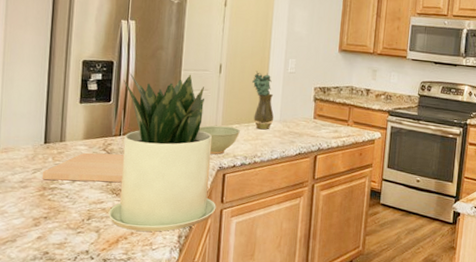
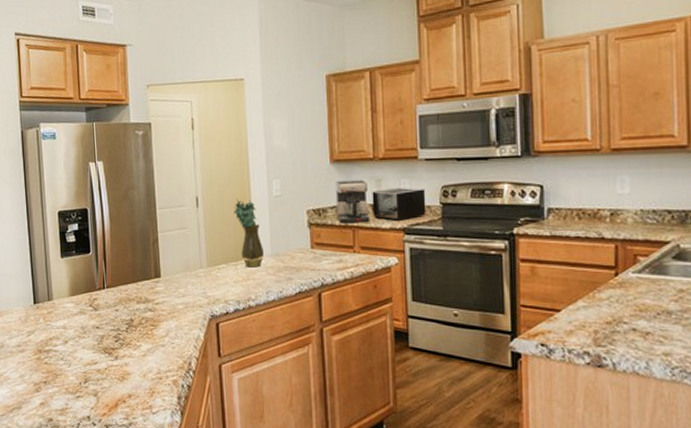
cutting board: present [42,152,124,183] -> none [36,309,113,343]
planter: present [108,72,216,232] -> none [100,212,214,393]
bowl: present [198,125,240,154] -> none [182,268,228,301]
coffee maker: none [337,67,366,102] -> present [335,179,370,224]
toaster: none [366,78,409,105] -> present [372,187,426,221]

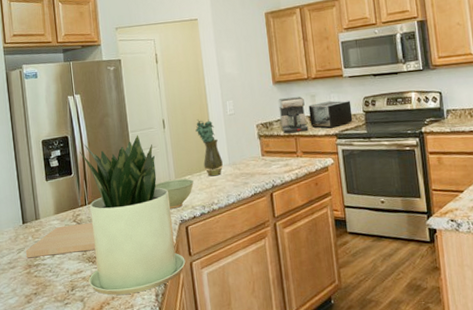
cutting board: none [36,309,113,343] -> present [25,222,95,258]
planter: none [100,212,214,393] -> present [80,134,186,295]
bowl: none [182,268,228,301] -> present [154,179,194,209]

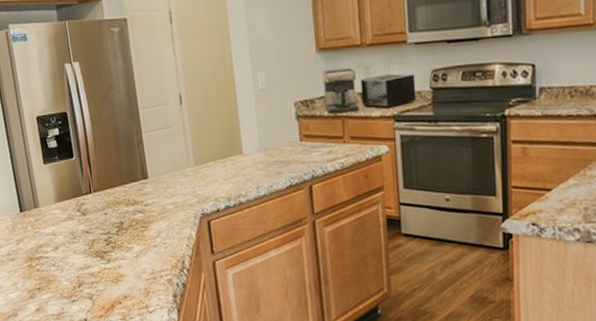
cutting board: present [25,222,95,258] -> none [25,213,104,250]
planter: present [80,134,186,295] -> none [81,112,208,294]
bowl: present [154,179,194,209] -> none [170,166,217,200]
vase: present [195,119,224,177] -> none [219,94,253,164]

